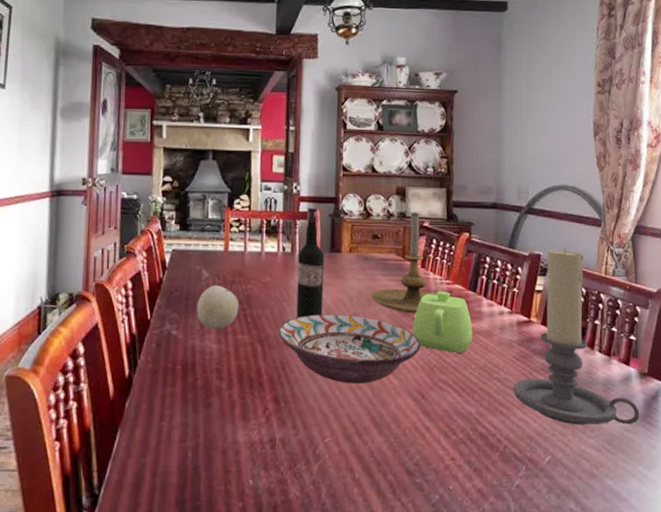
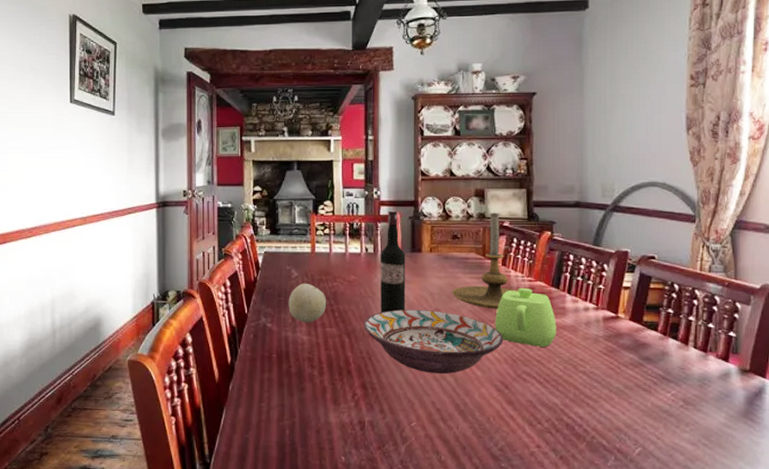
candle holder: present [512,248,640,425] -> none [599,245,741,421]

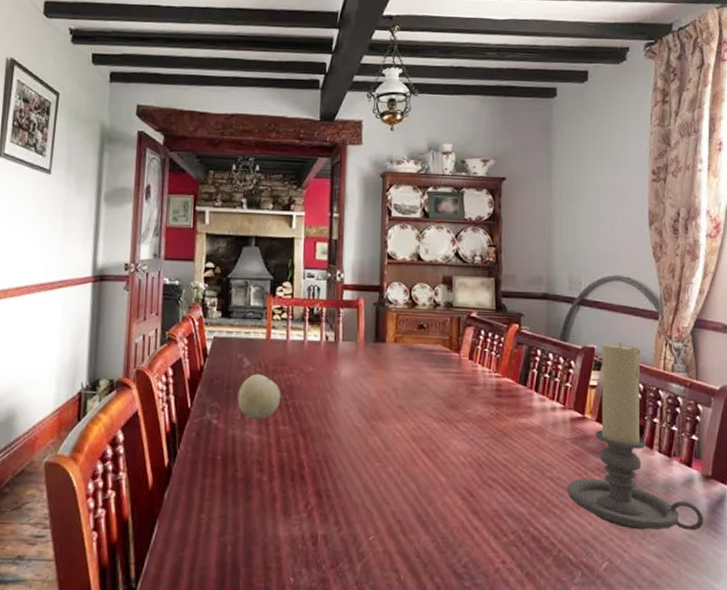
decorative bowl: present [363,308,504,374] -> none [320,405,469,480]
wine bottle: present [379,210,406,313] -> none [339,295,369,409]
candle holder: present [452,212,519,310] -> none [416,301,486,408]
teapot: present [495,287,557,347] -> none [460,384,524,450]
candle holder: none [599,245,741,421] -> present [566,341,704,531]

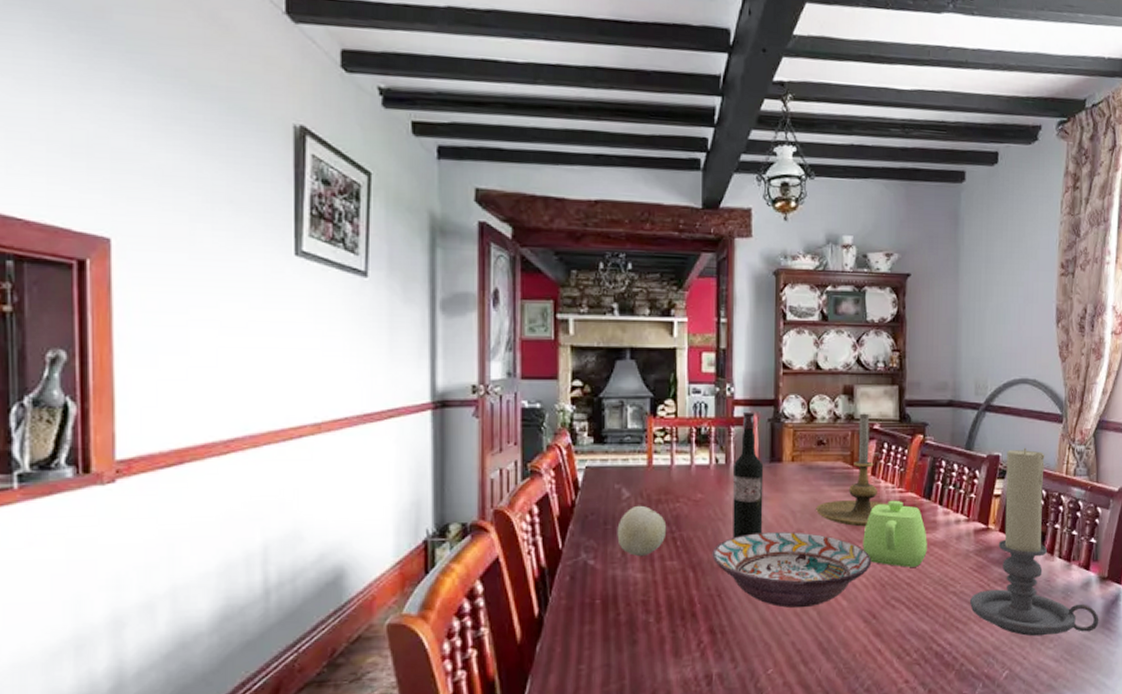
decorative bowl: none [320,405,469,480] -> present [712,531,872,609]
wine bottle: none [339,295,369,409] -> present [732,411,764,538]
candle holder: none [416,301,486,408] -> present [816,413,889,527]
teapot: none [460,384,524,450] -> present [863,500,927,567]

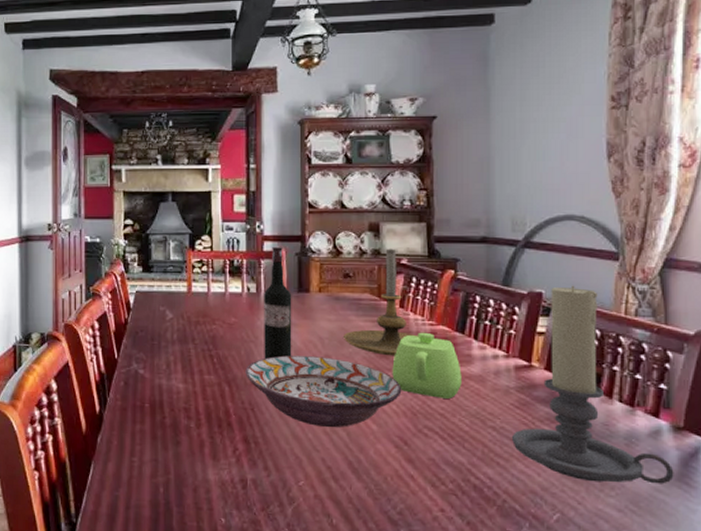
fruit: present [617,505,667,557] -> none [162,325,205,370]

